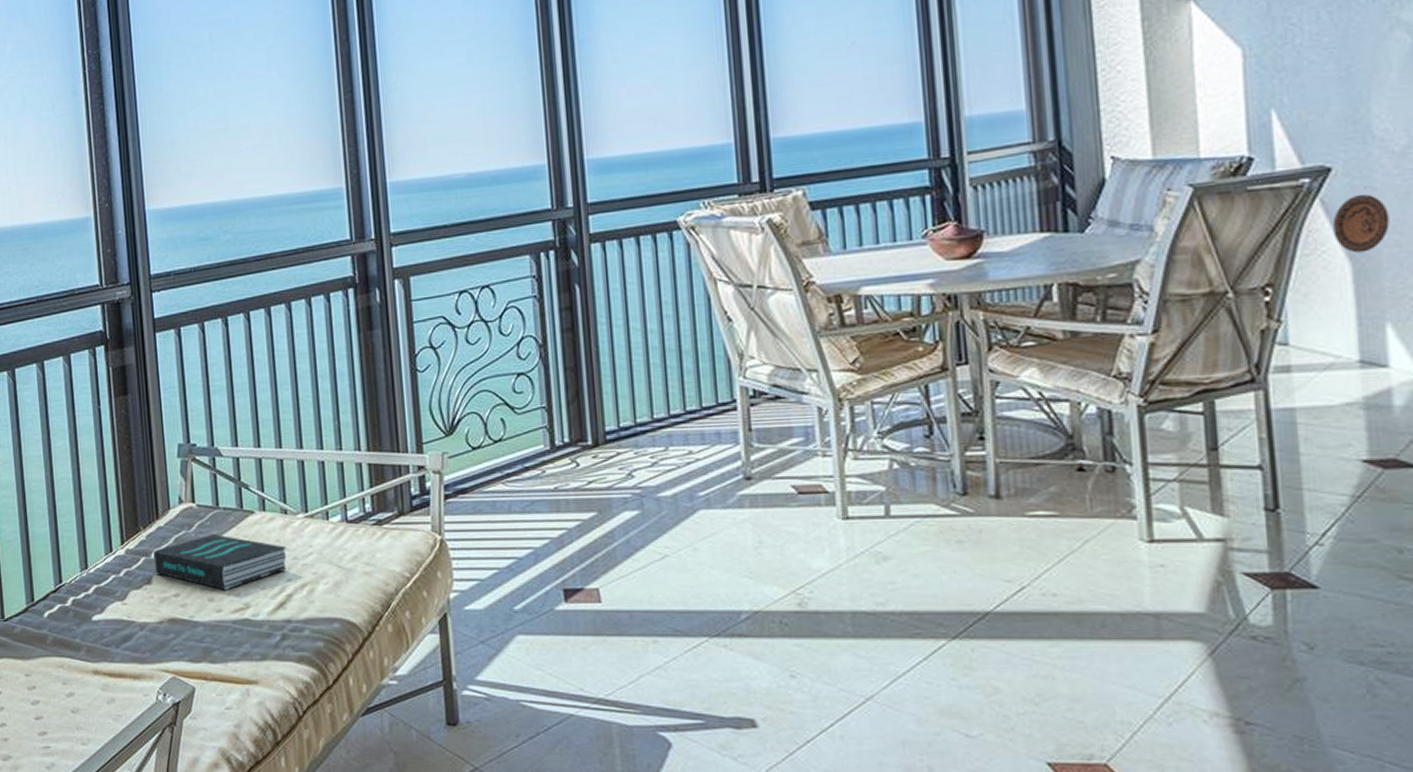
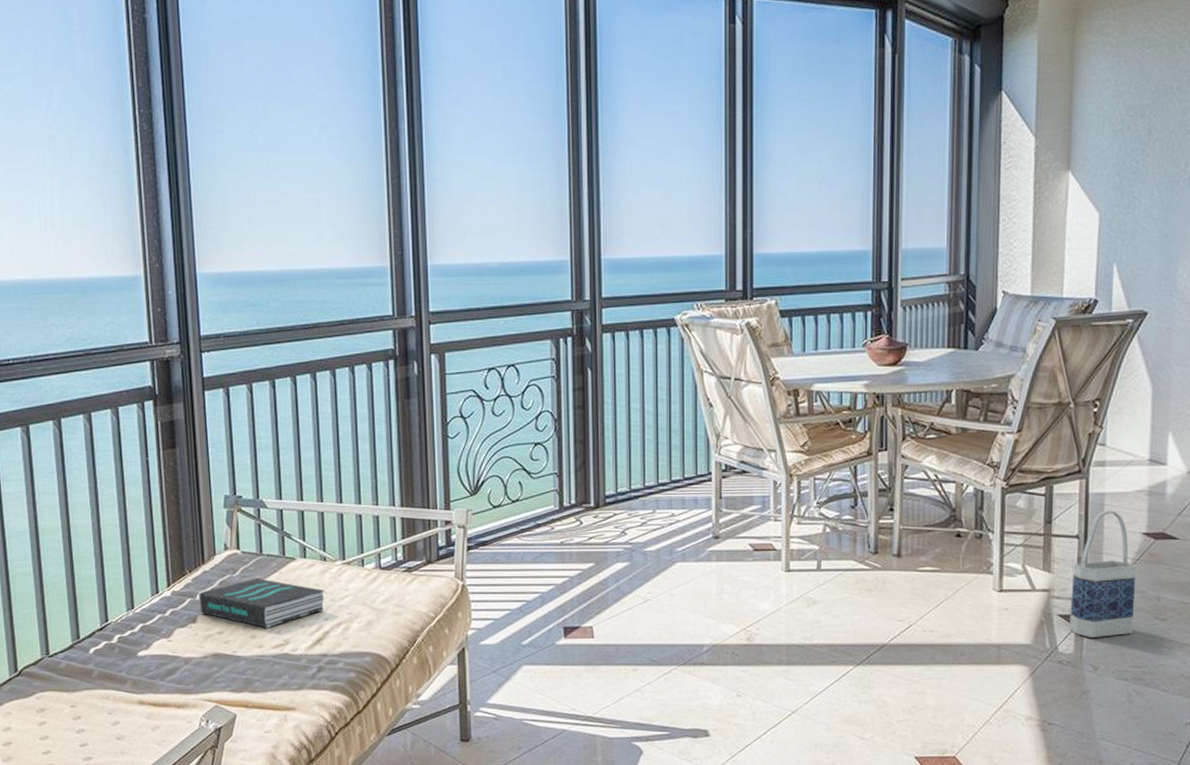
bag: none [1258,431,1364,604] -> present [1069,510,1137,637]
decorative plate: present [1332,194,1390,253] -> none [1143,334,1180,379]

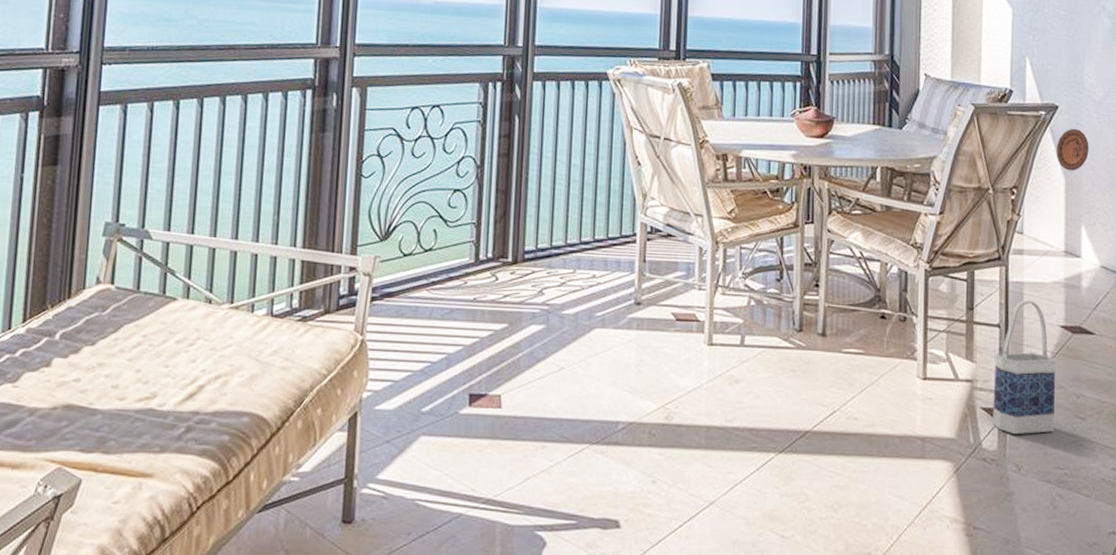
book: present [199,579,324,628] -> none [57,319,205,378]
decorative plate: none [1143,334,1180,379] -> present [1056,128,1089,171]

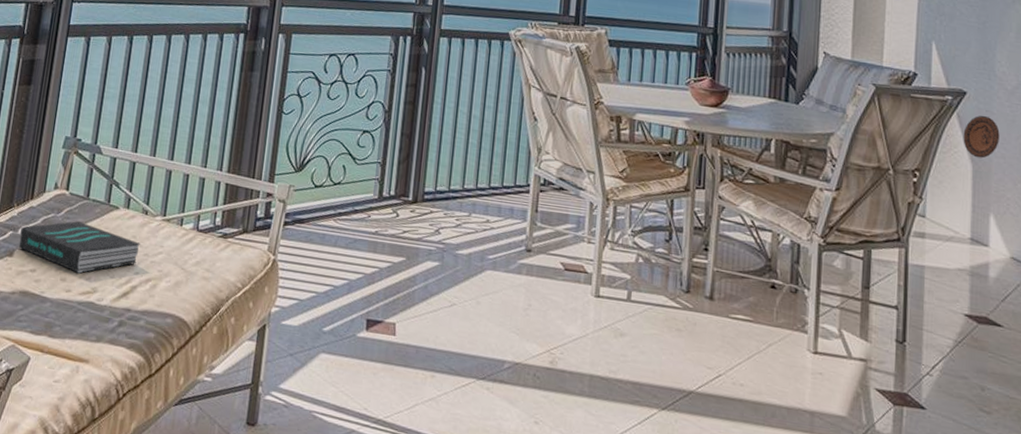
book: none [57,319,205,378] -> present [18,221,140,274]
bag: present [993,300,1056,434] -> none [887,284,959,423]

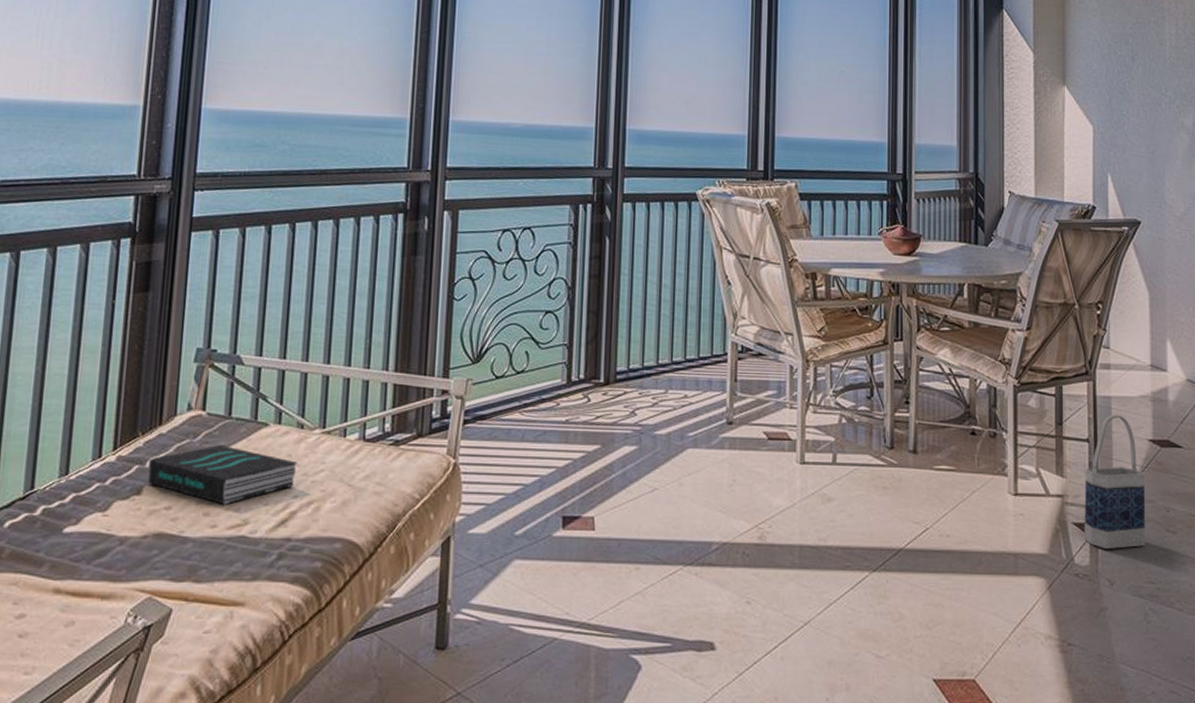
bag: none [887,284,959,423] -> present [1084,414,1146,549]
decorative plate: present [963,115,1000,159] -> none [1139,243,1172,286]

